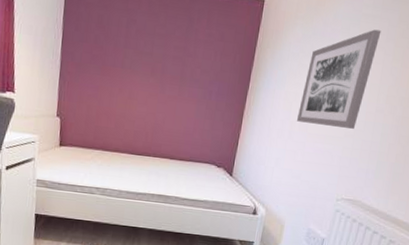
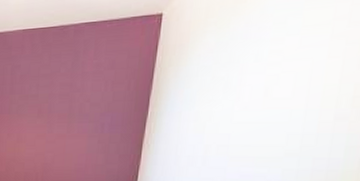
wall art: present [296,29,382,129] -> none [212,14,339,145]

